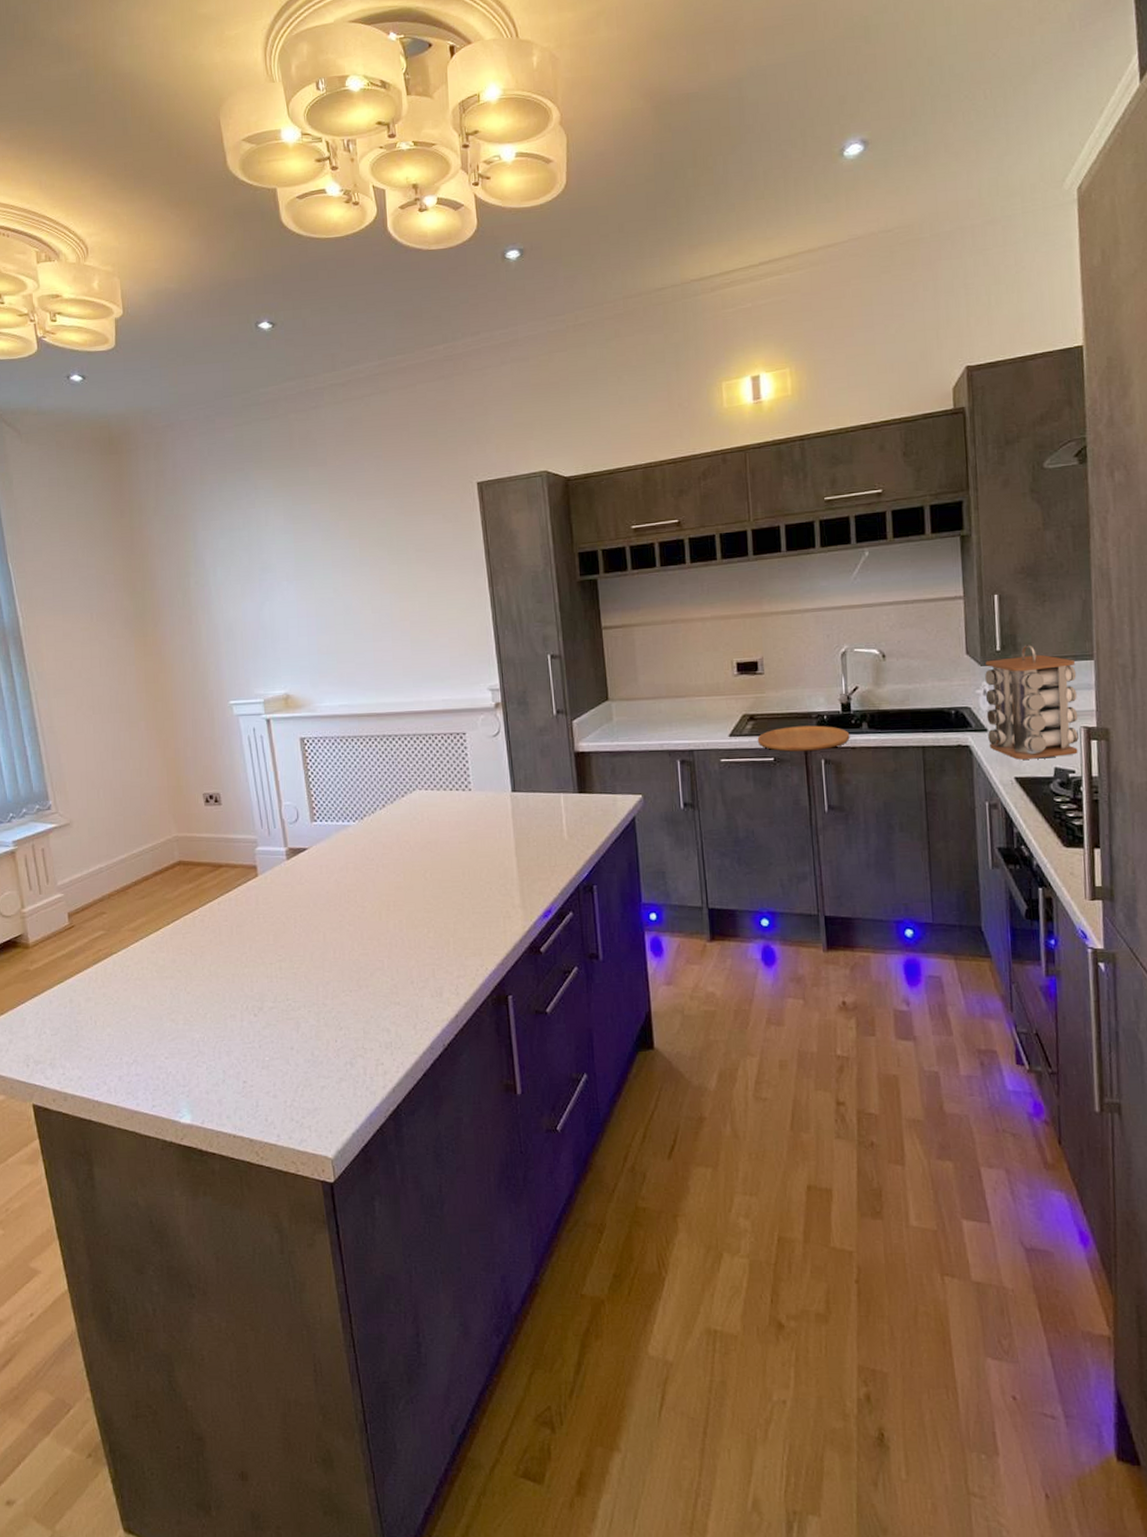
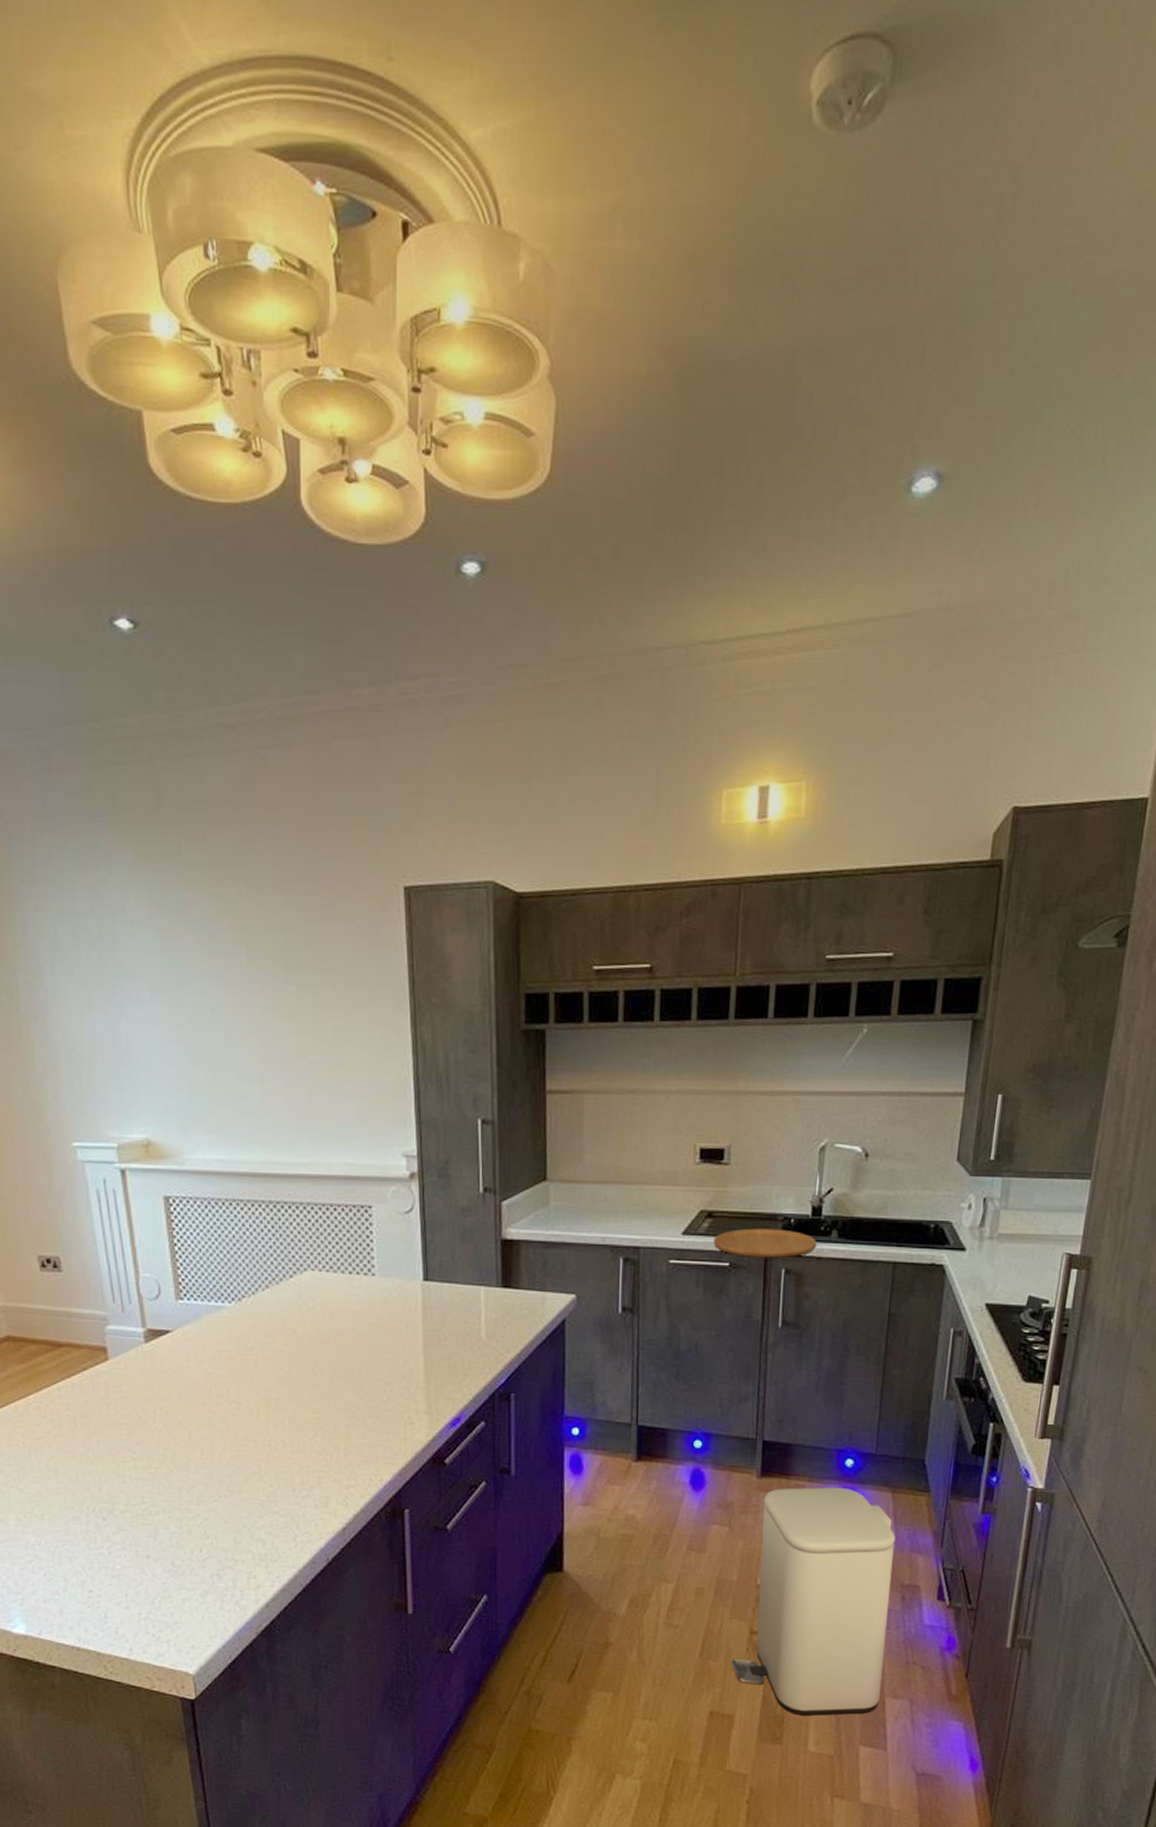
pedal bin: none [821,957,976,1188] -> present [731,1487,895,1716]
spice rack: present [985,643,1079,760] -> none [965,1155,1070,1285]

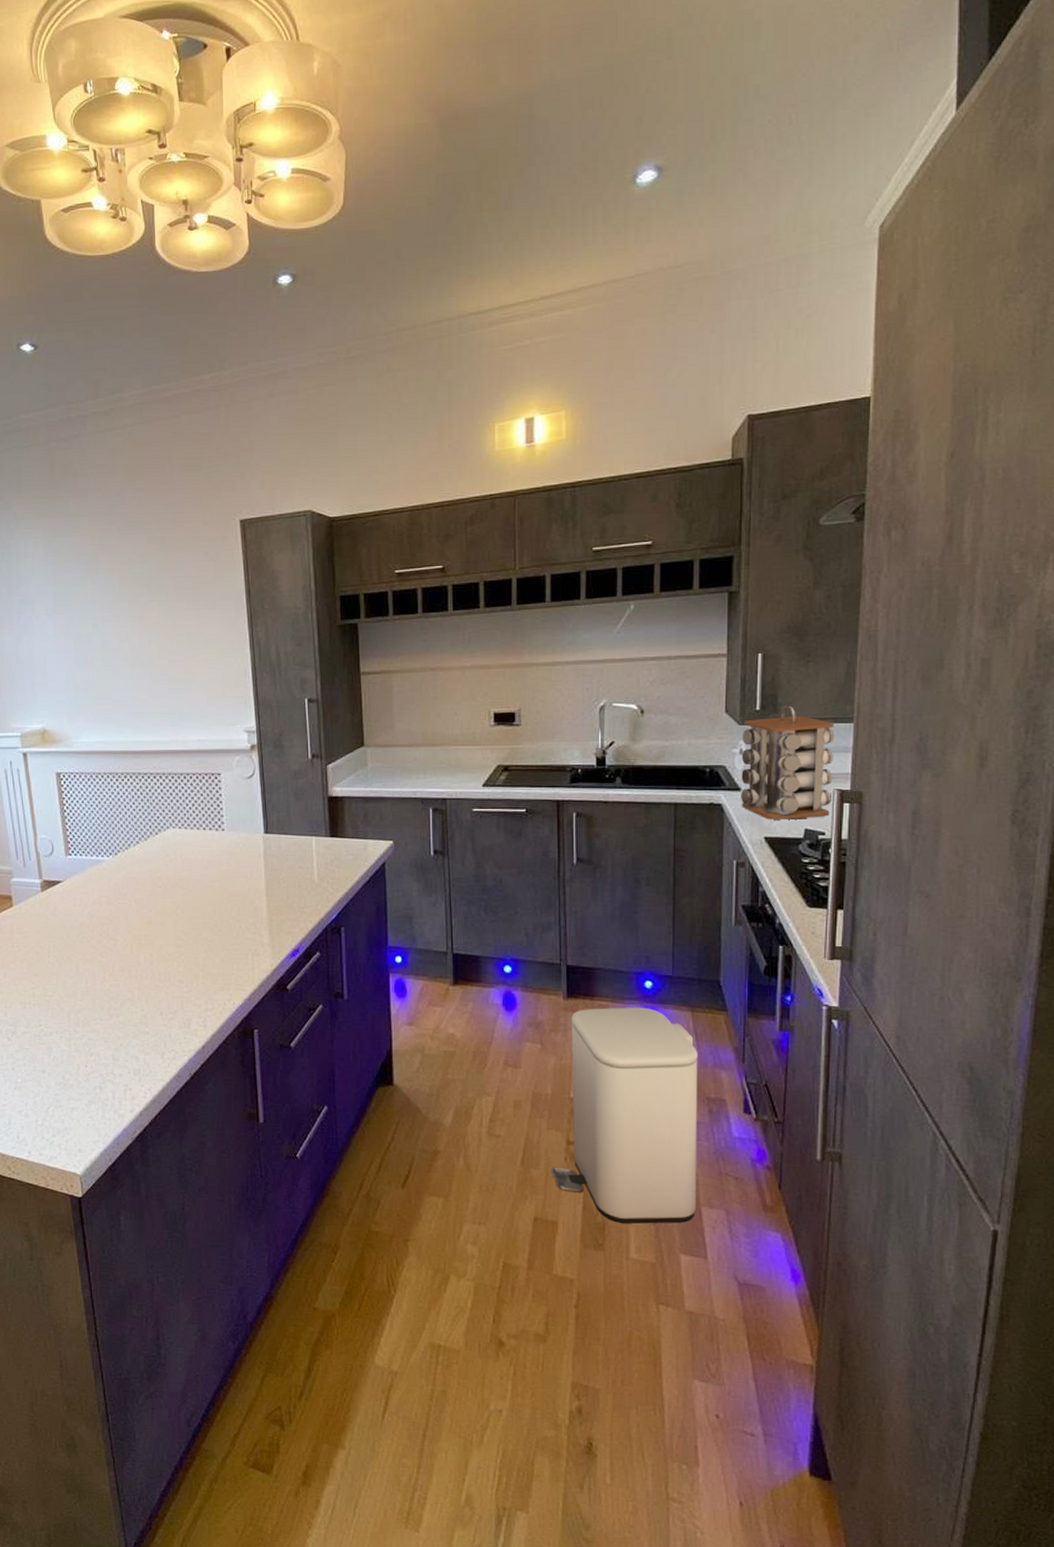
cutting board: present [713,1228,817,1259] -> none [510,778,603,805]
spice rack: none [965,1155,1070,1285] -> present [741,704,835,820]

